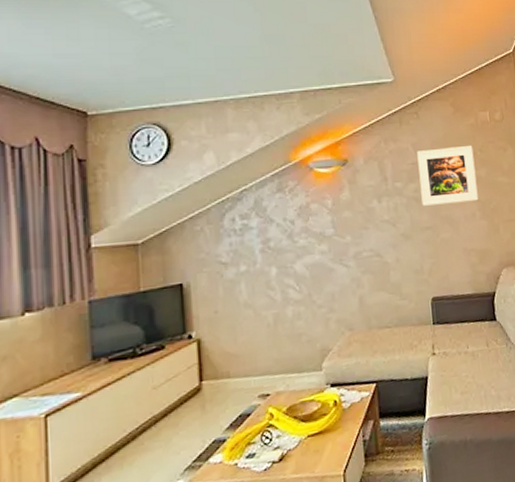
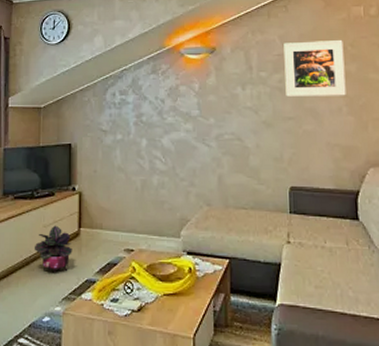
potted plant: none [142,383,194,443] -> present [35,225,72,273]

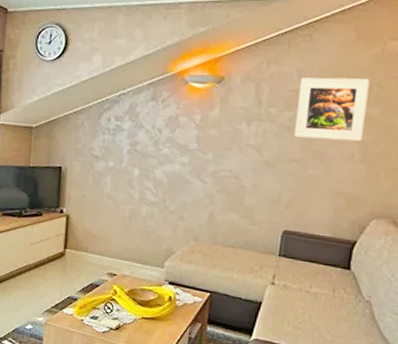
potted plant: present [35,225,72,273] -> none [21,244,57,288]

